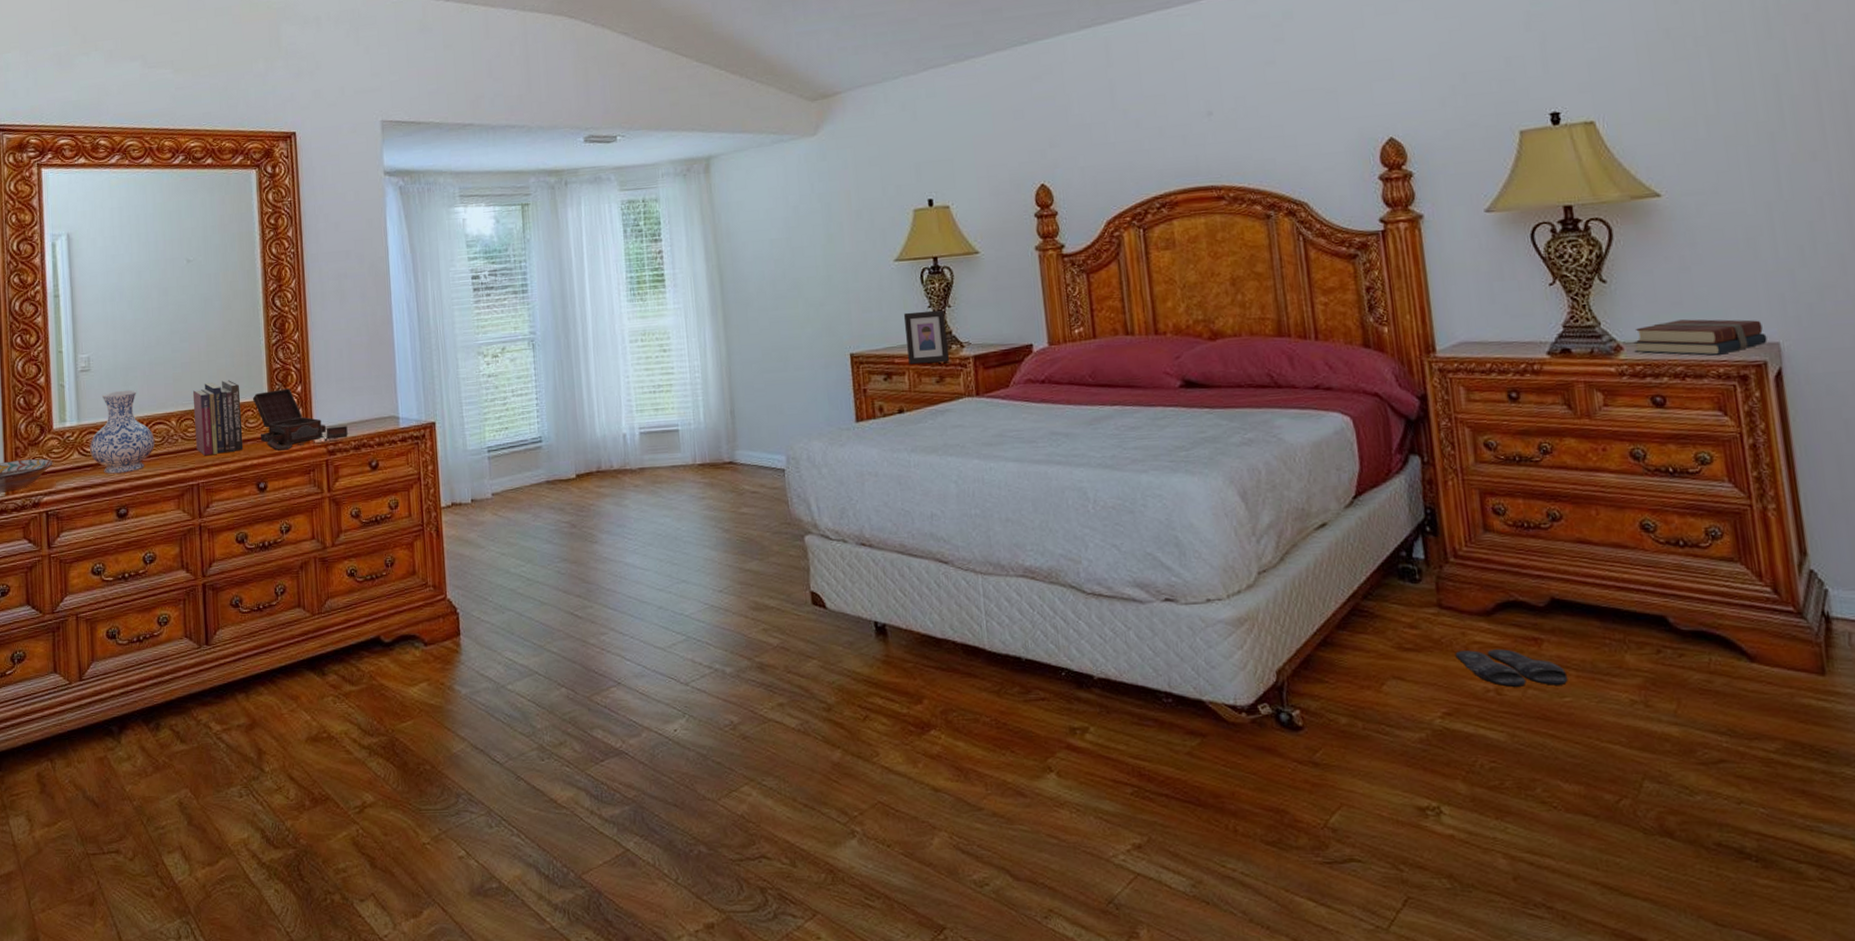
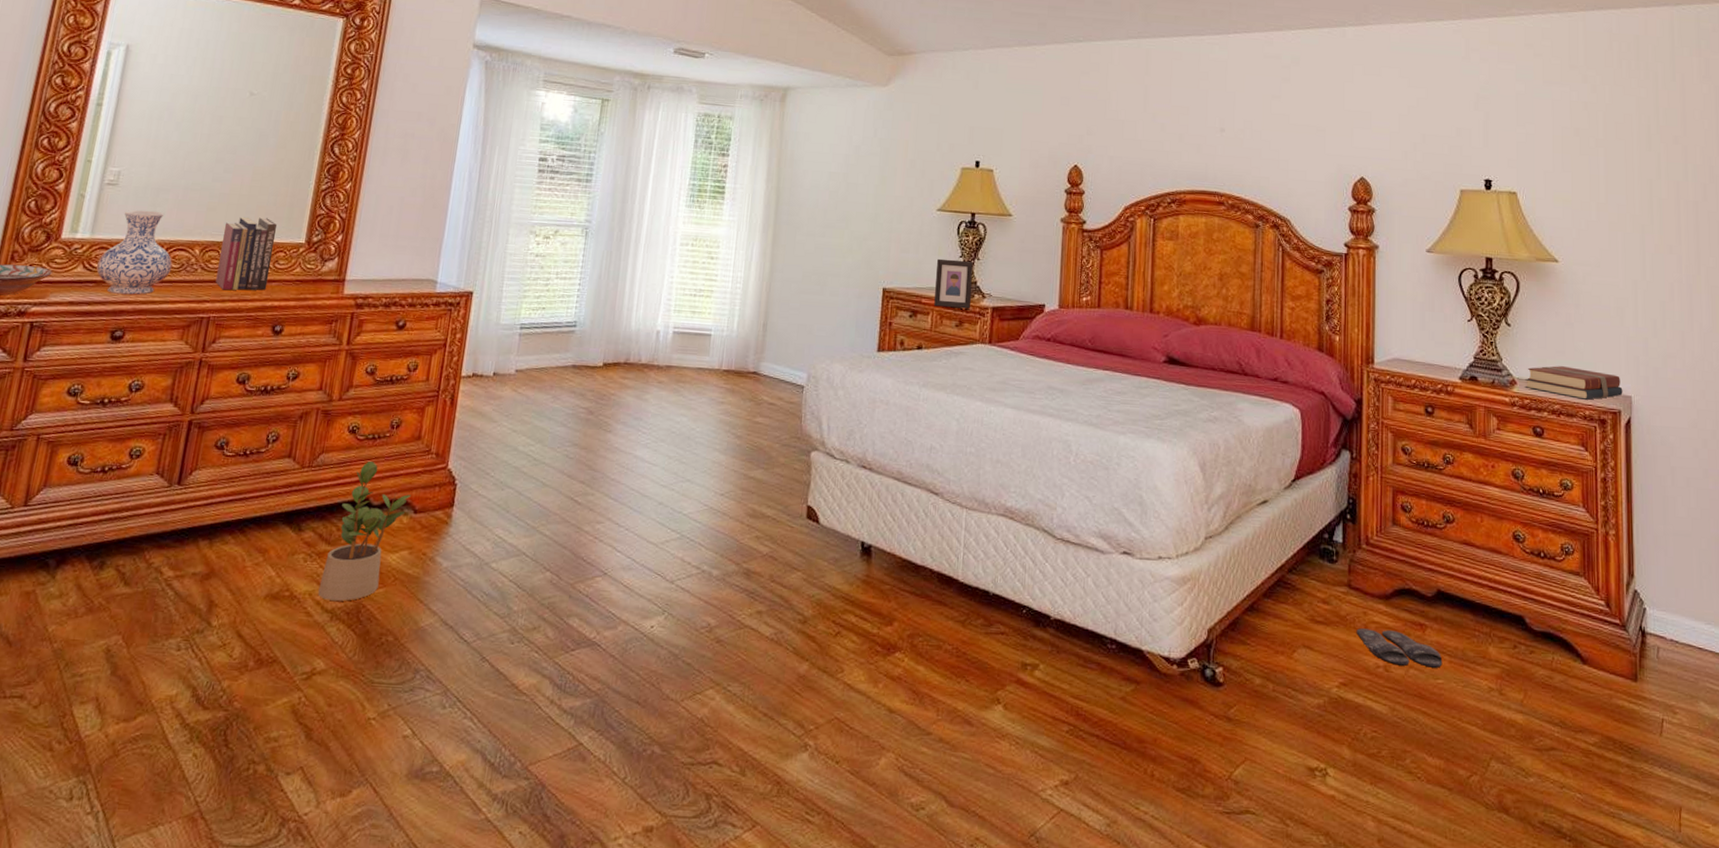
instrument case: present [253,388,348,451] -> none [287,235,382,297]
potted plant: none [352,600,418,737] -> present [318,460,411,601]

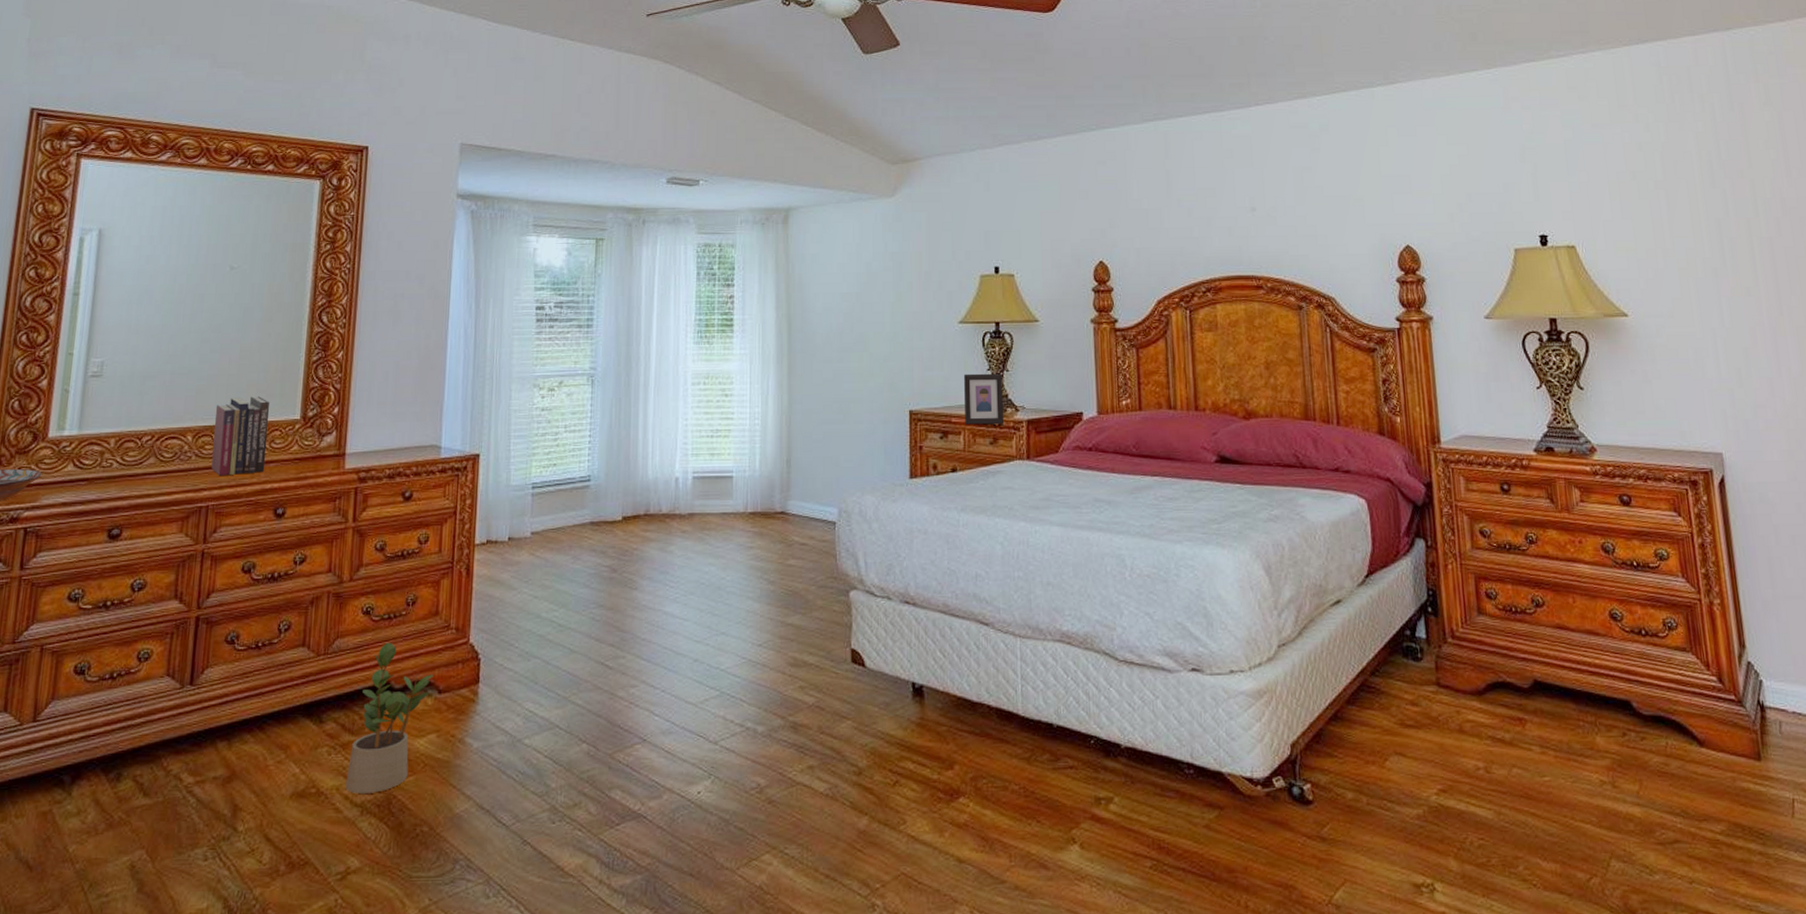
vase: present [96,209,173,295] -> none [87,399,165,490]
slippers: present [1356,628,1443,668] -> none [1450,728,1548,765]
books: present [1525,366,1623,400] -> none [1605,427,1713,461]

